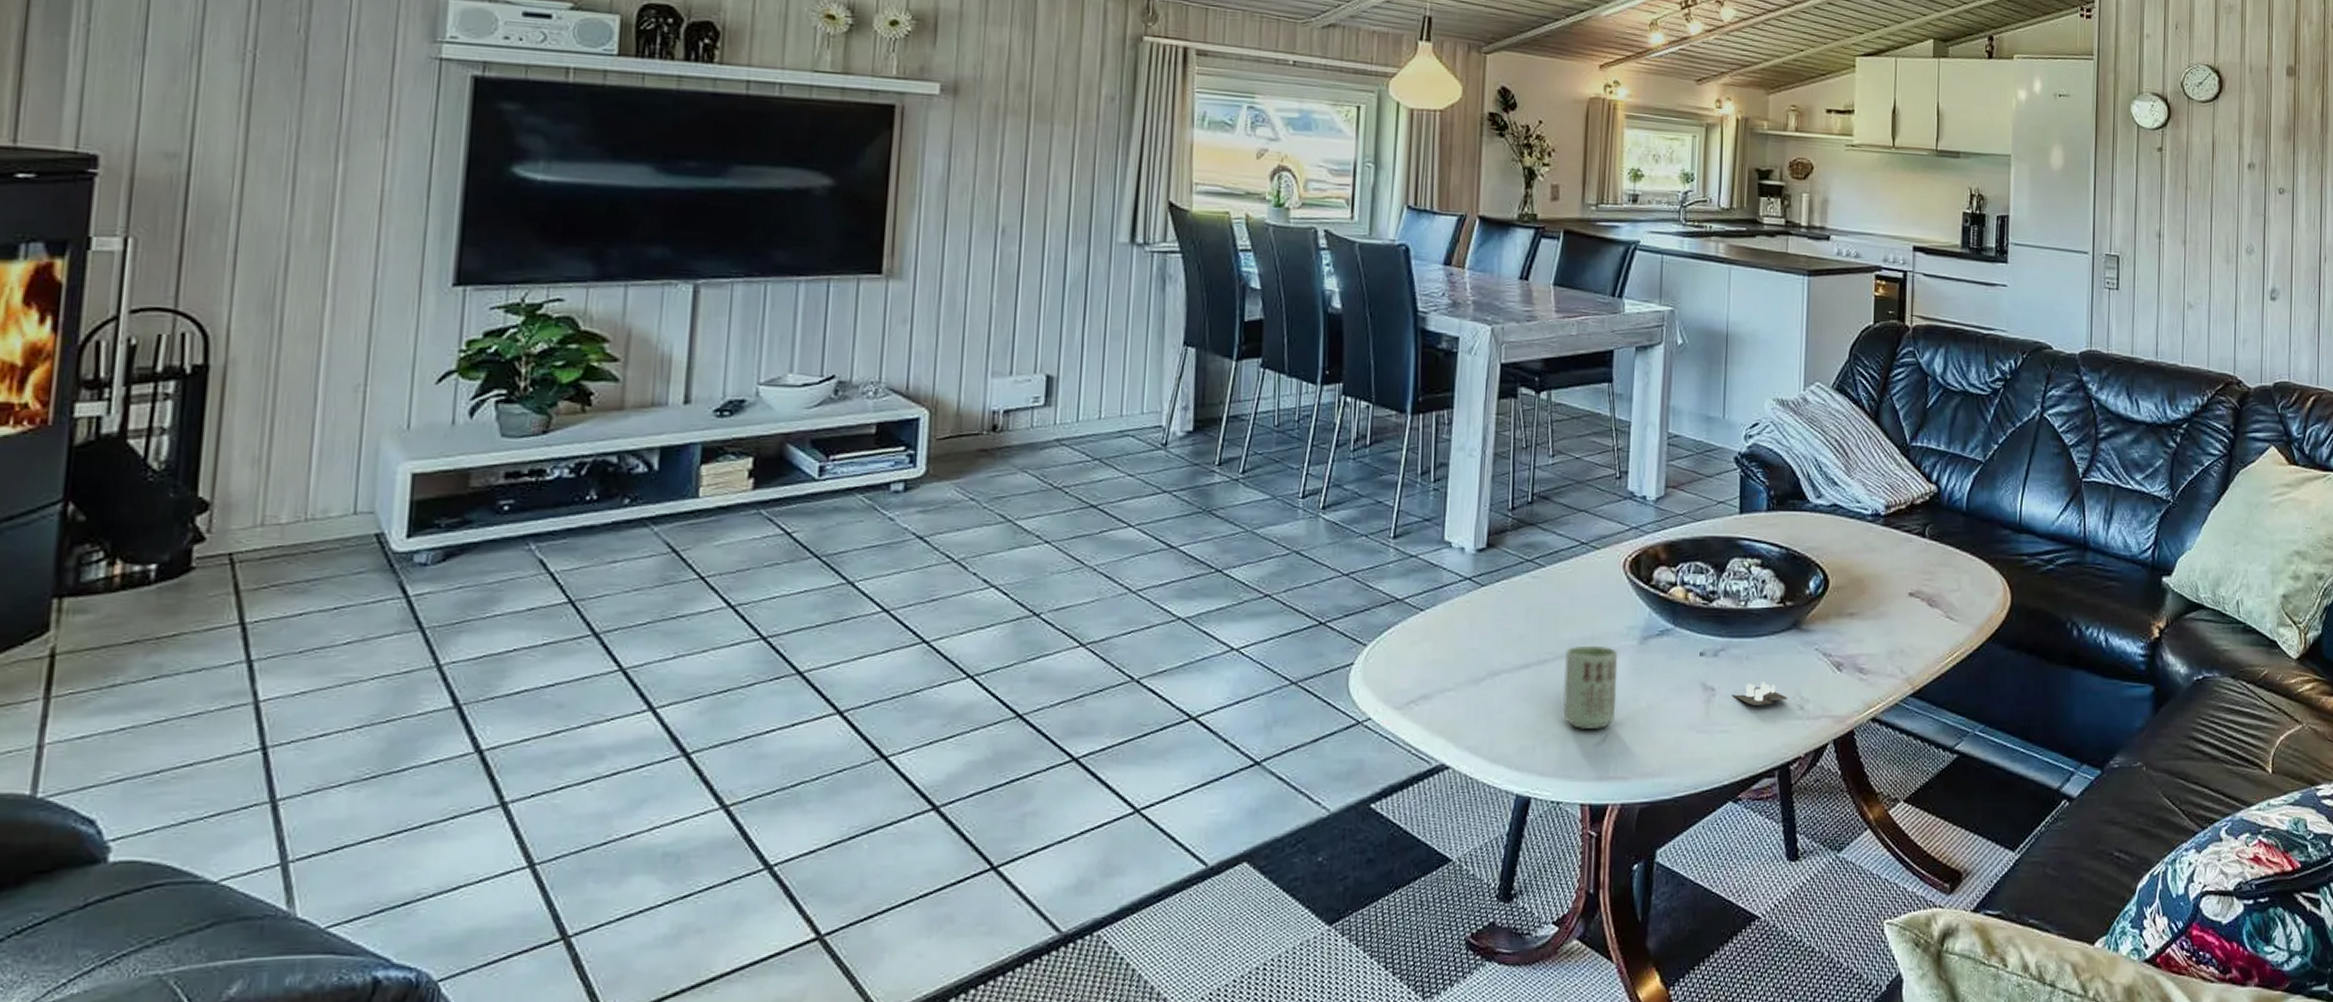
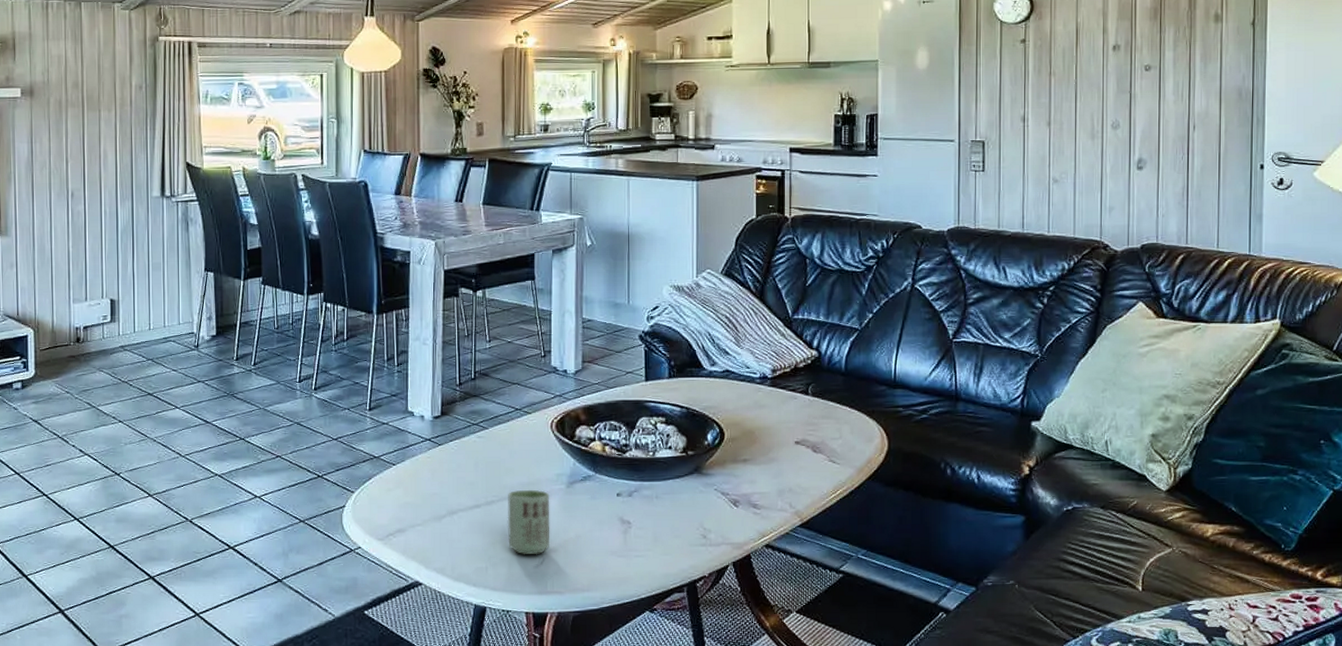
candle: present [1733,682,1788,705] -> none [646,516,692,535]

